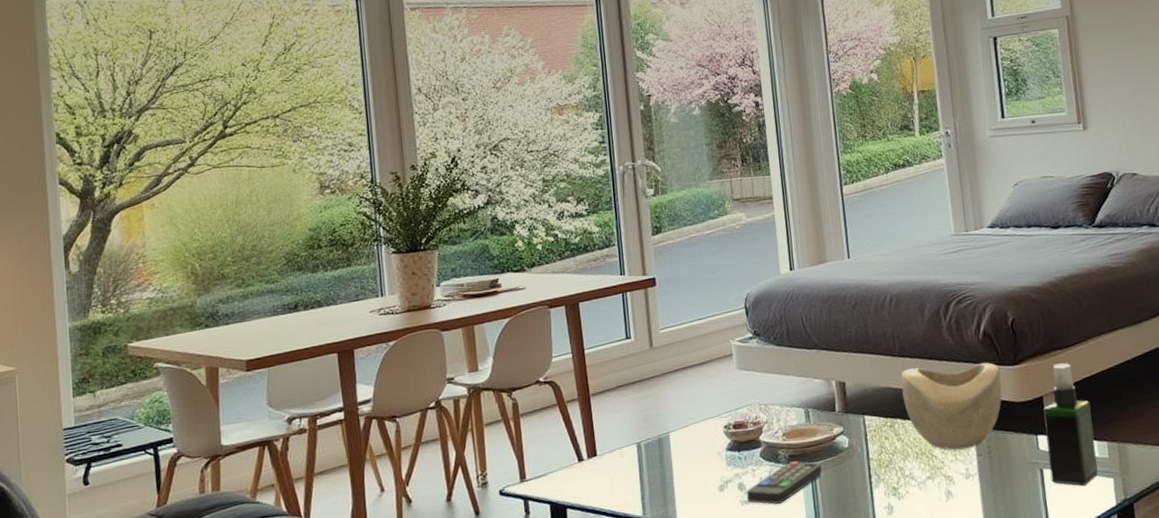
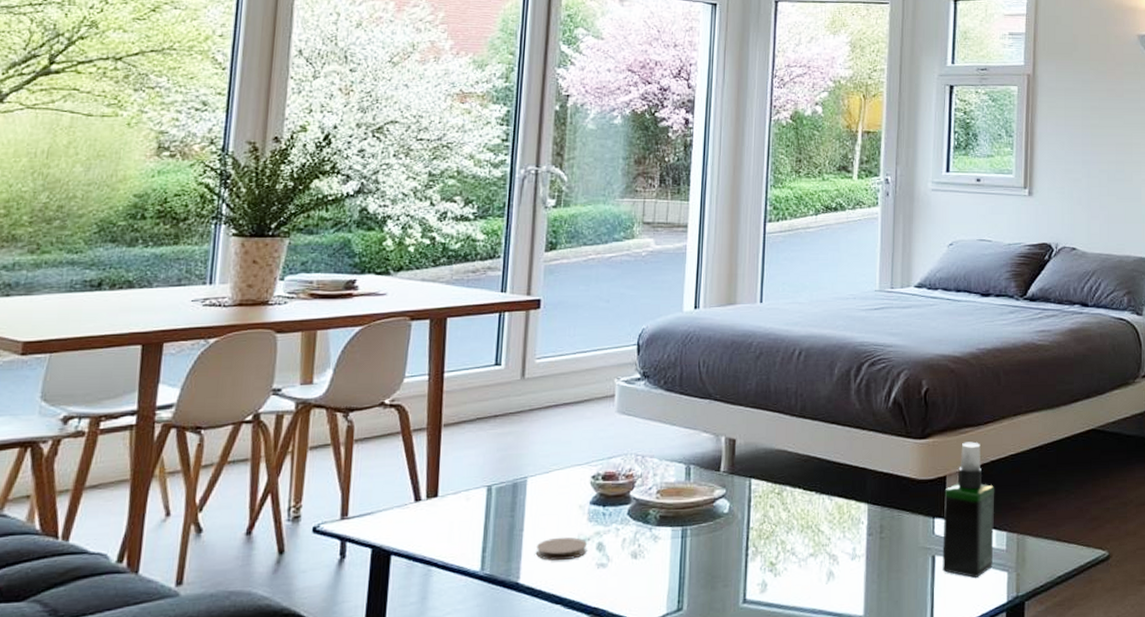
coaster: none [686,480,731,502] -> present [535,537,588,561]
remote control: present [746,461,823,505] -> none [604,523,696,570]
decorative bowl: present [900,362,1002,450] -> none [797,431,905,527]

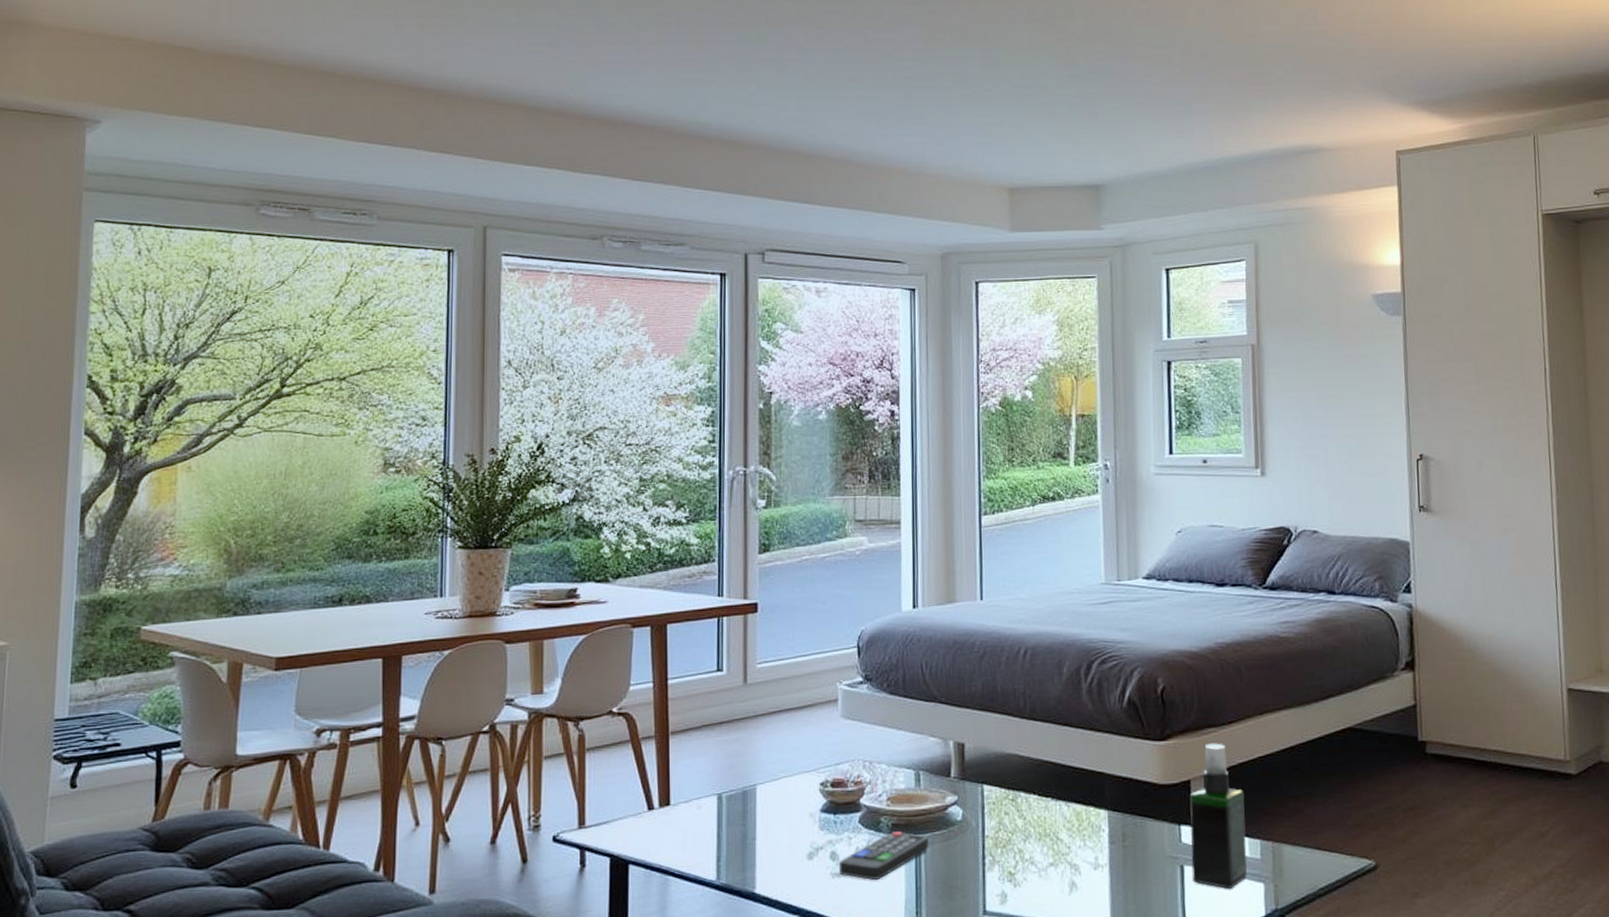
coaster: present [535,537,588,561] -> none [769,845,821,871]
remote control: none [604,523,696,570] -> present [838,831,930,880]

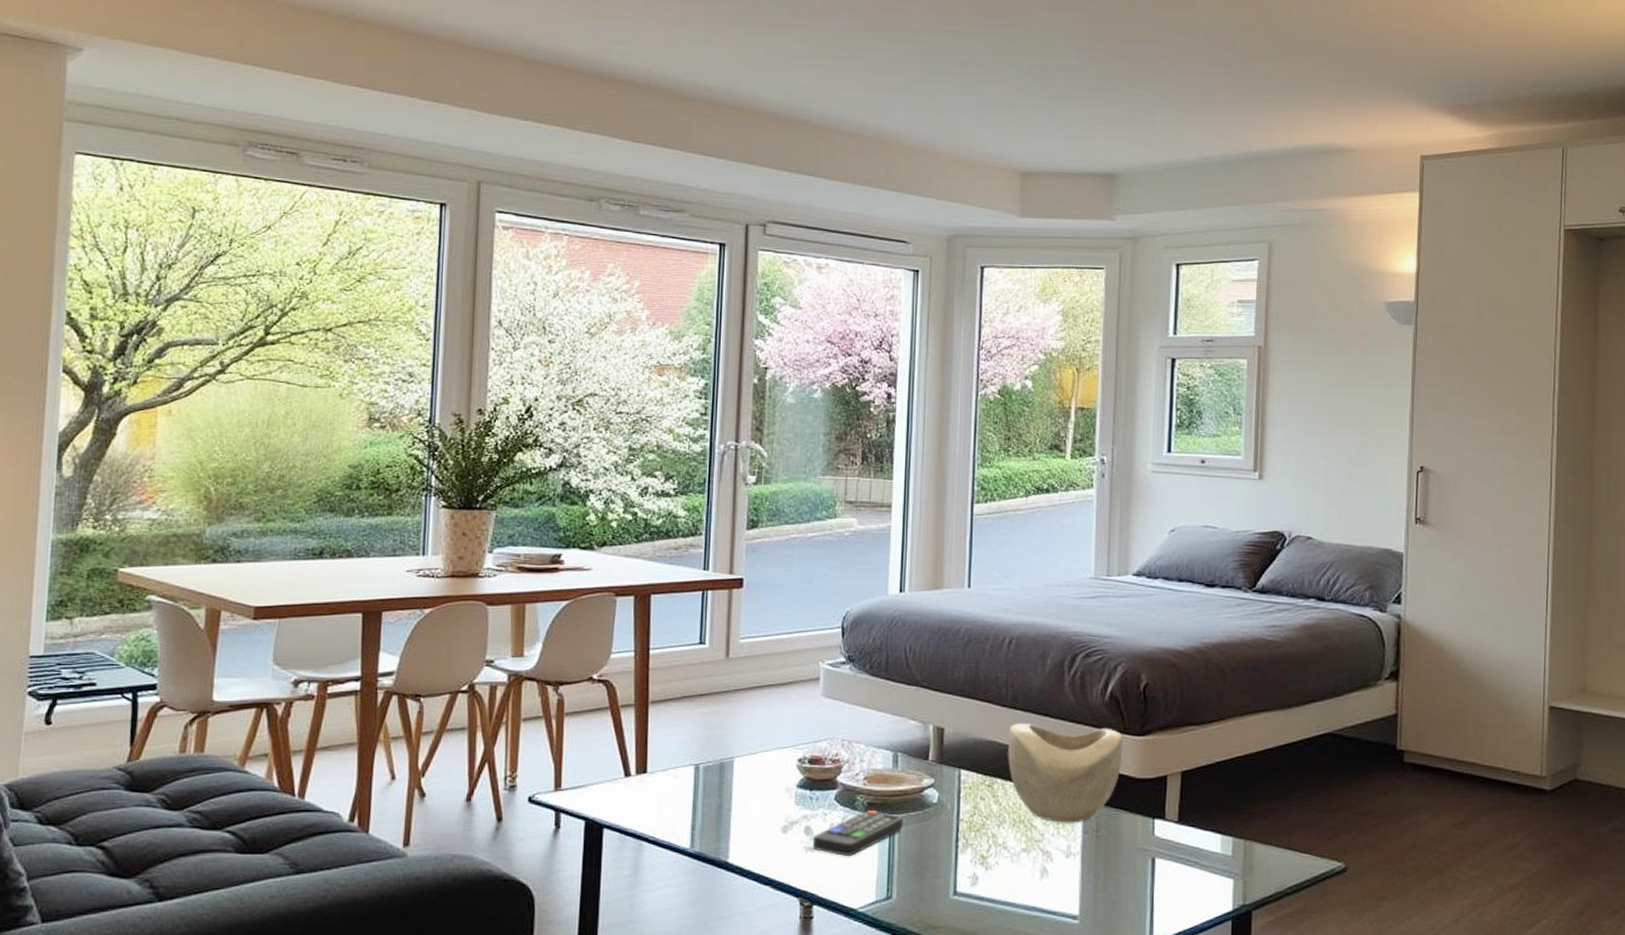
decorative bowl: none [1029,734,1144,834] -> present [1008,723,1123,823]
spray bottle: present [1189,743,1247,889] -> none [1163,741,1219,883]

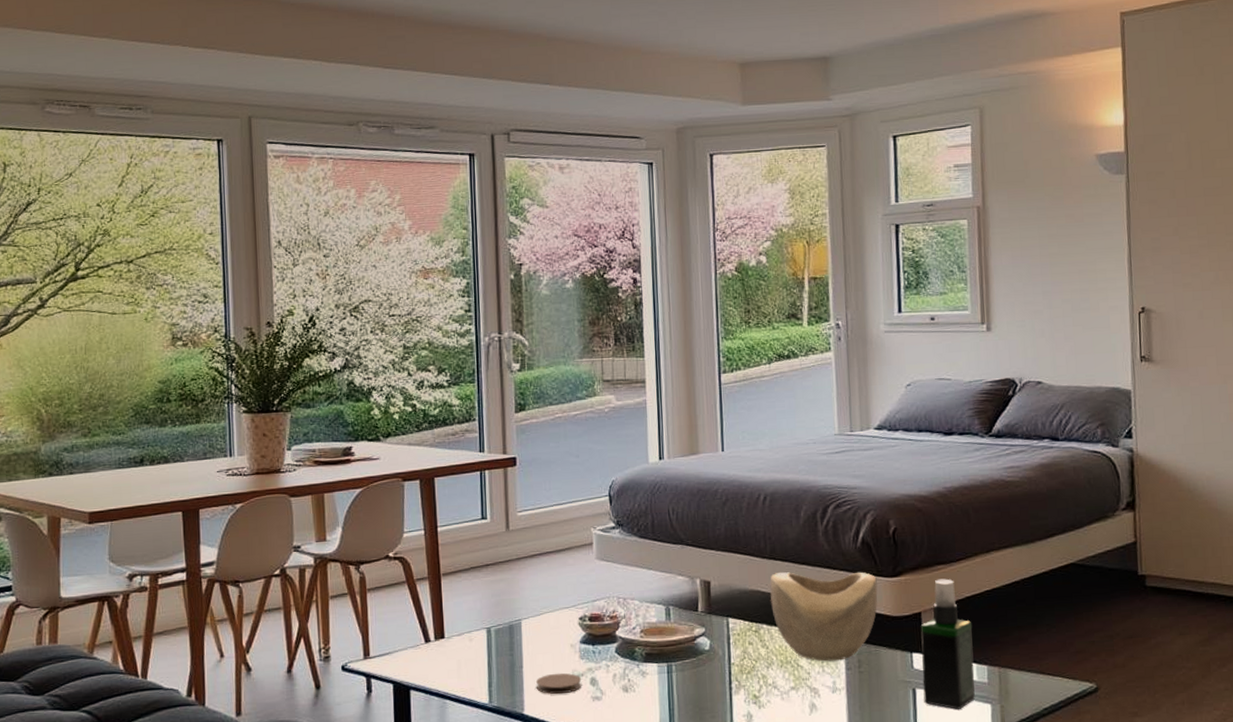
coaster: none [744,819,795,843] -> present [535,673,582,695]
remote control: present [812,810,904,856] -> none [598,660,681,703]
spray bottle: none [1163,741,1219,883] -> present [920,578,975,709]

